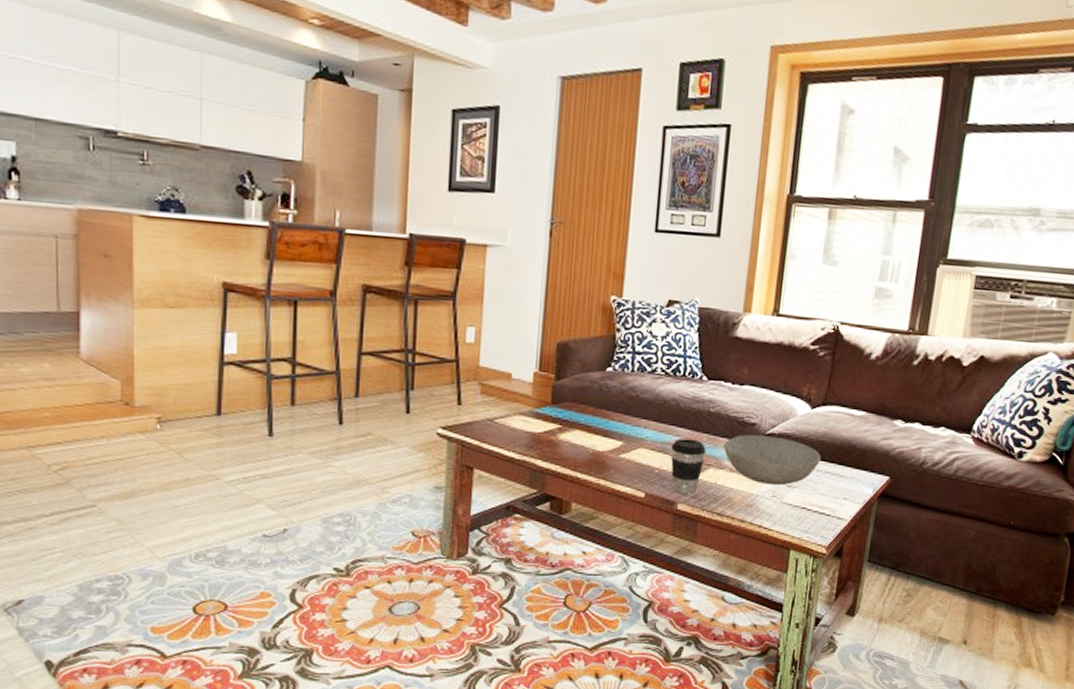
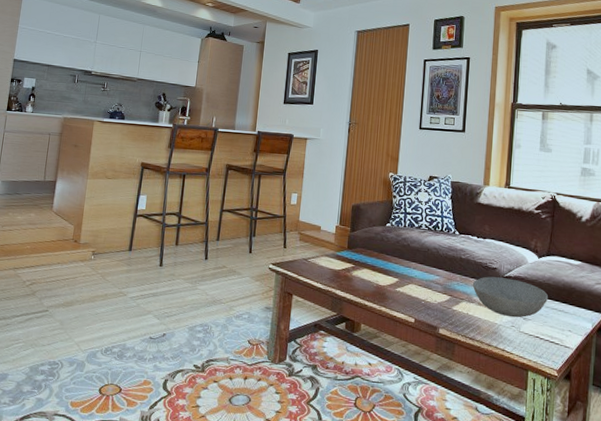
coffee cup: present [671,438,706,494] -> none [433,278,459,321]

